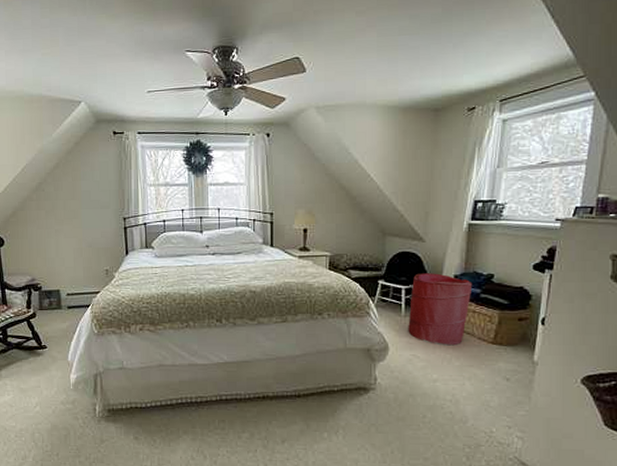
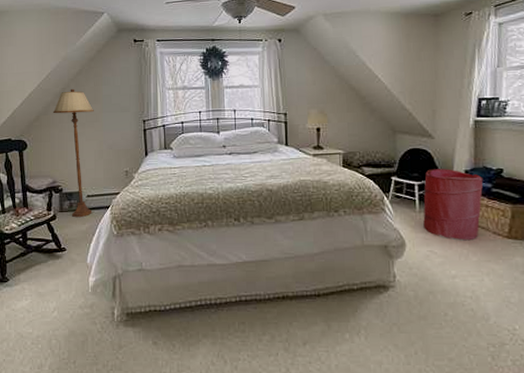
floor lamp: none [29,183,73,316] -> present [52,88,94,218]

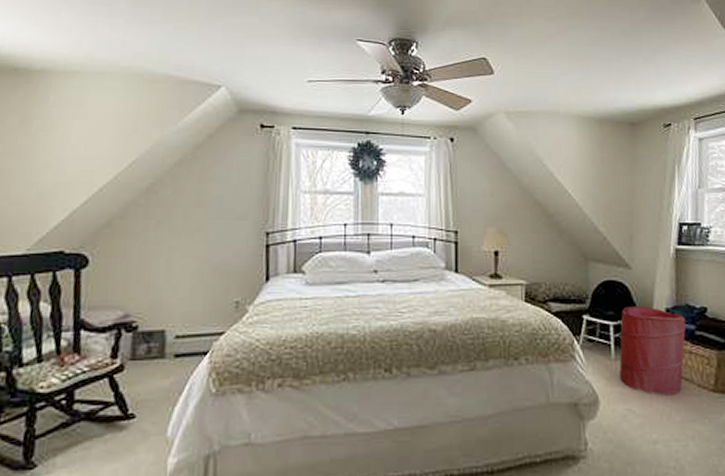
floor lamp: present [52,88,94,218] -> none [133,184,196,369]

